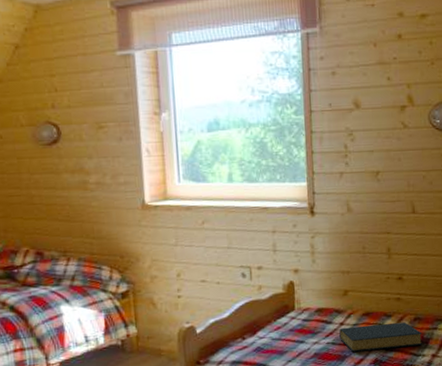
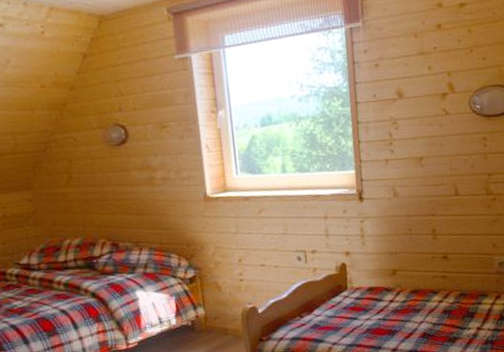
hardback book: present [339,322,423,352] -> none [389,298,468,327]

